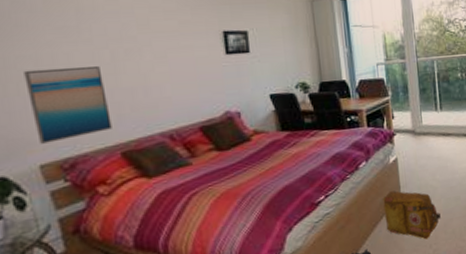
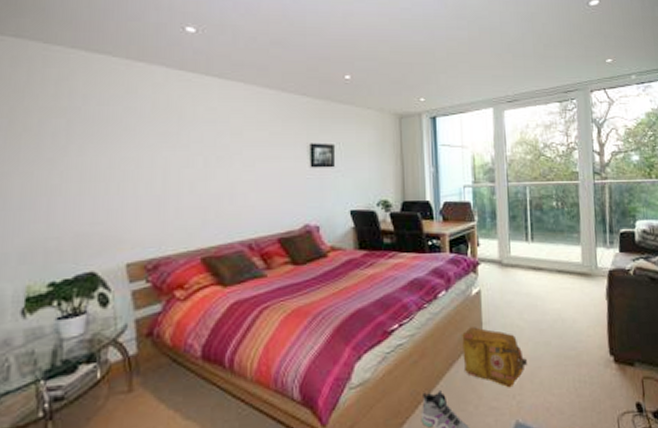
wall art: present [24,65,112,144] -> none [125,170,196,243]

